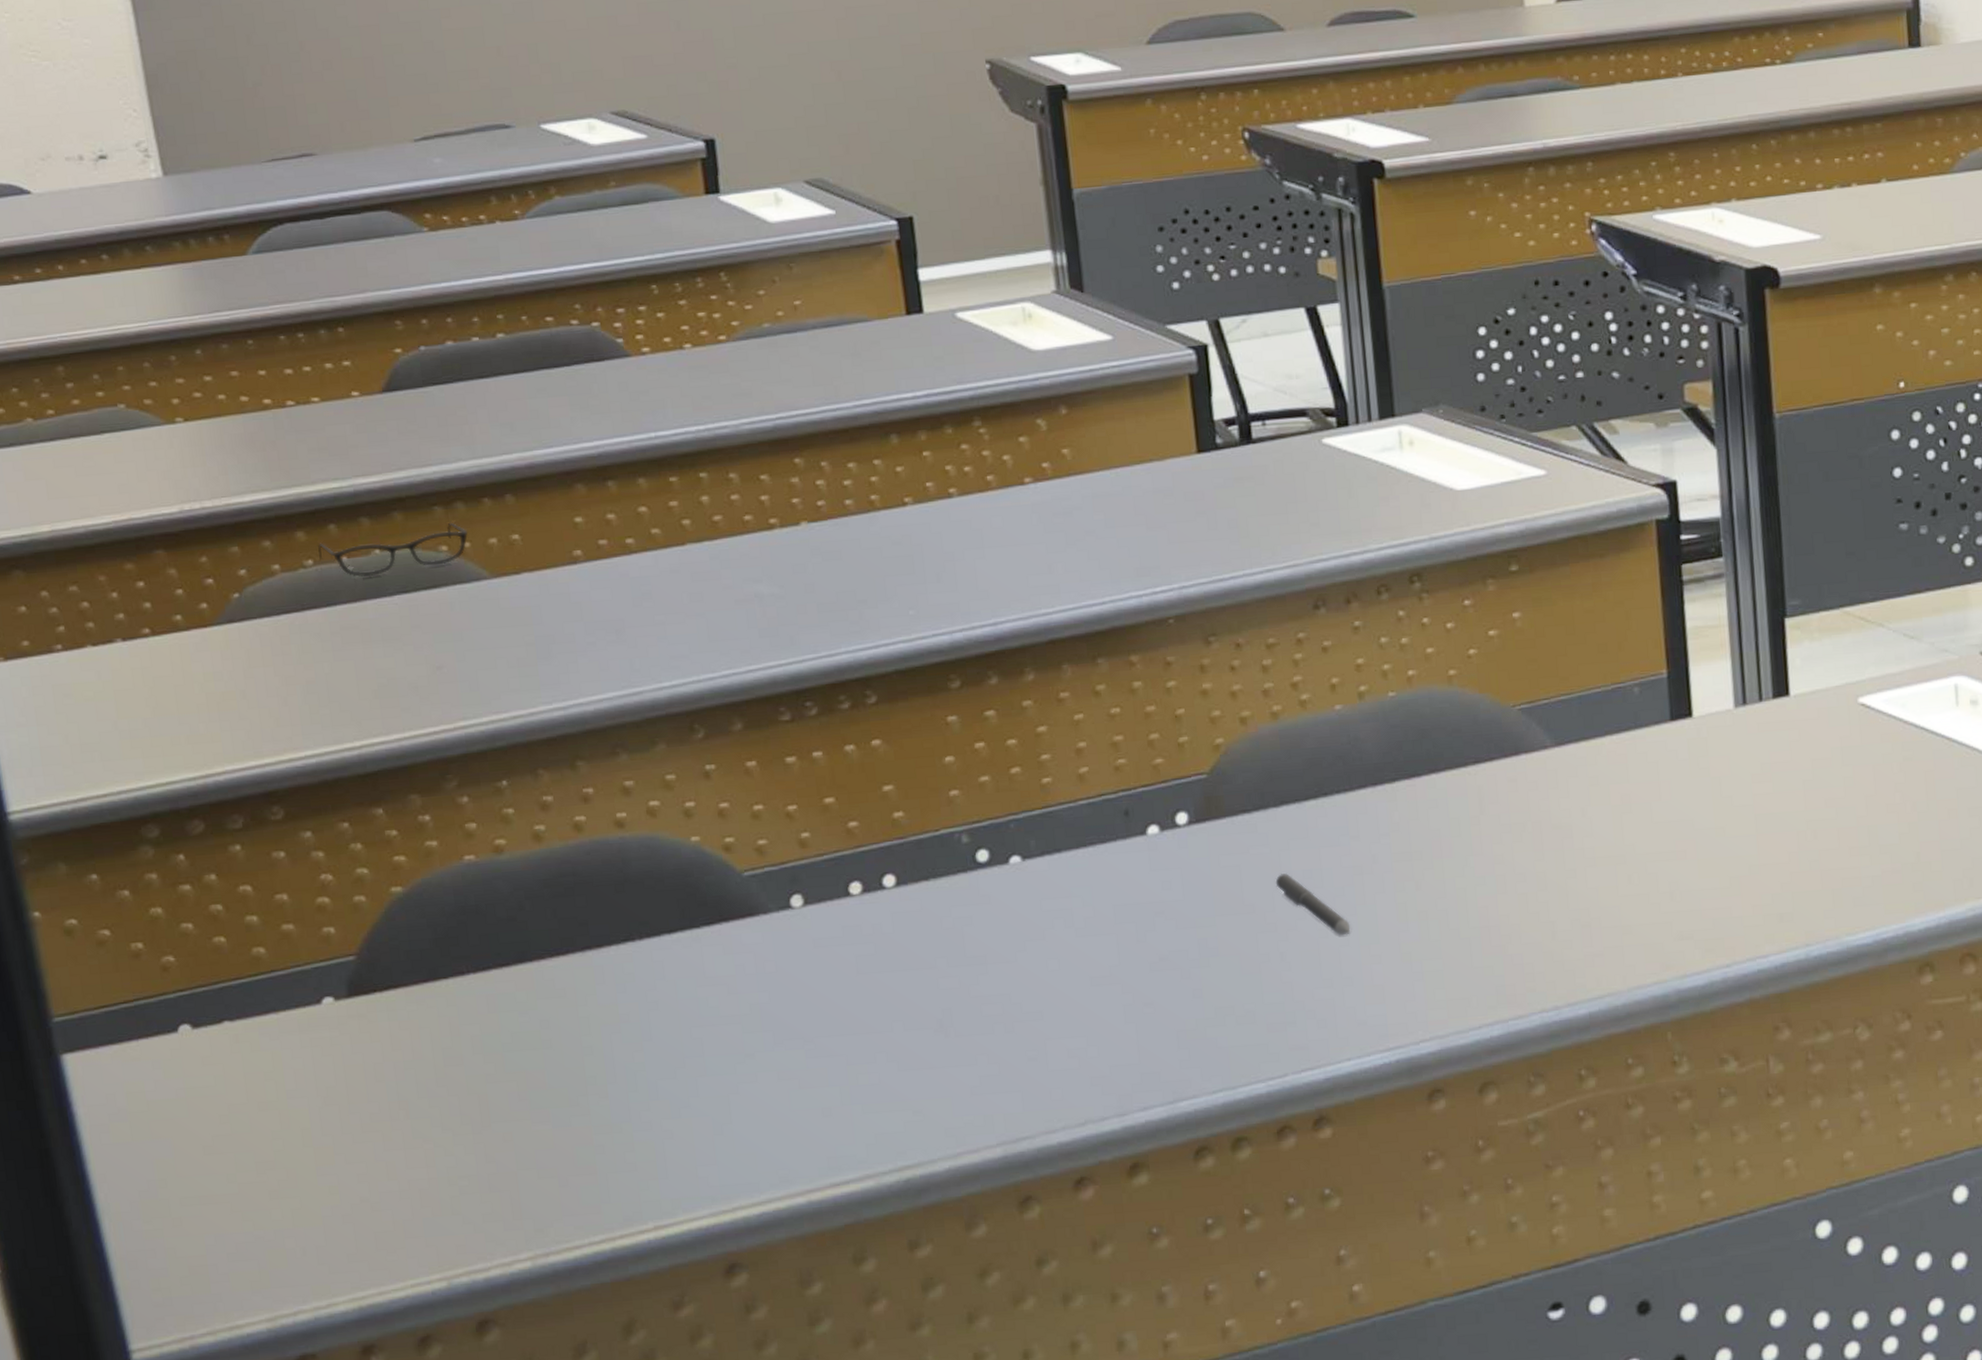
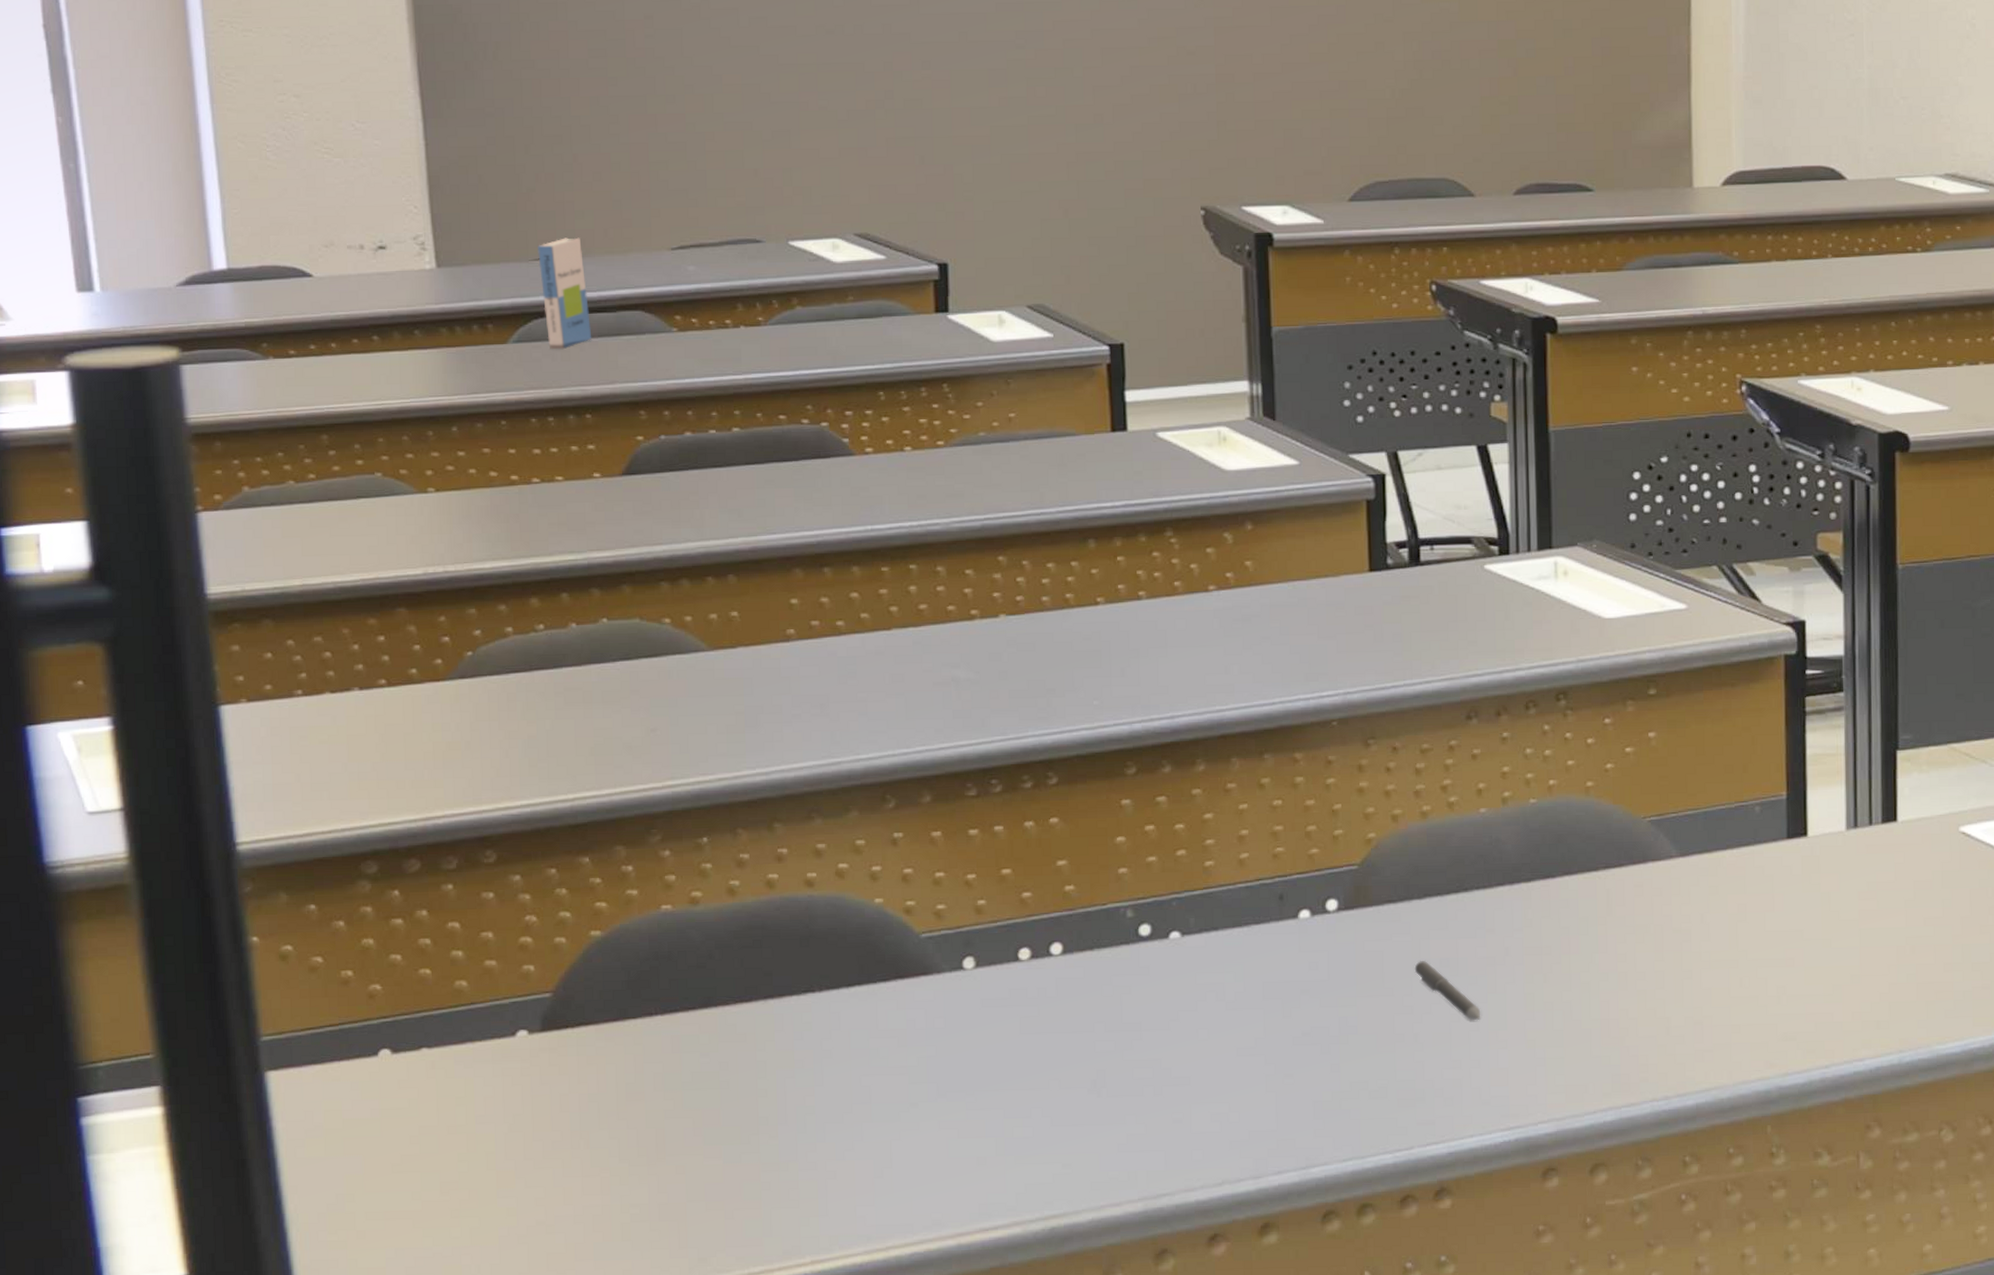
book: none [270,133,337,260] -> present [538,237,592,350]
eyeglasses: present [318,522,469,578] -> none [550,597,691,644]

